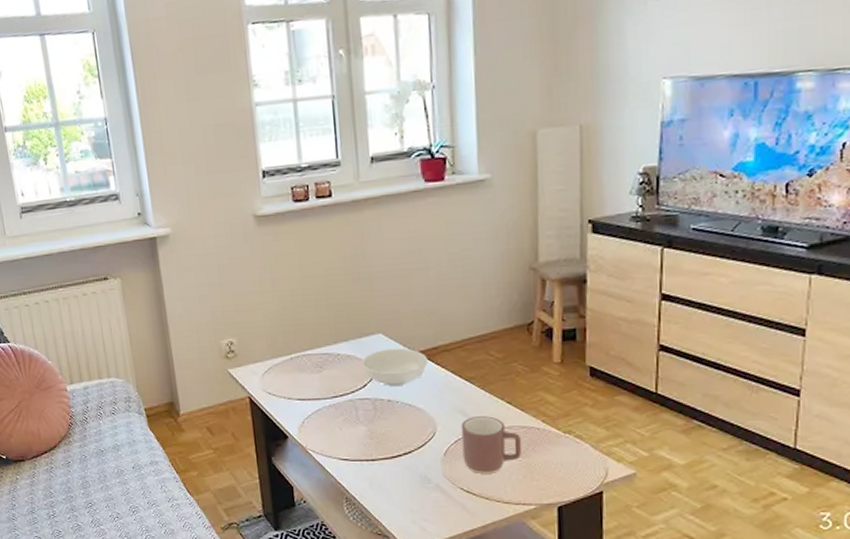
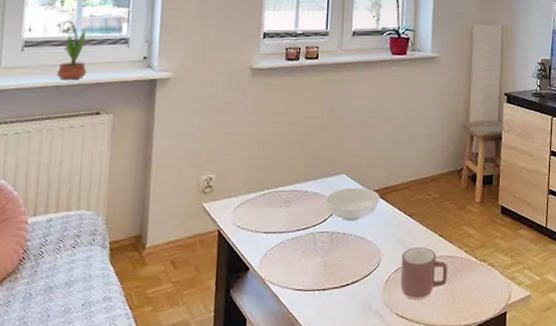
potted flower: none [46,178,86,246] -> present [56,19,87,80]

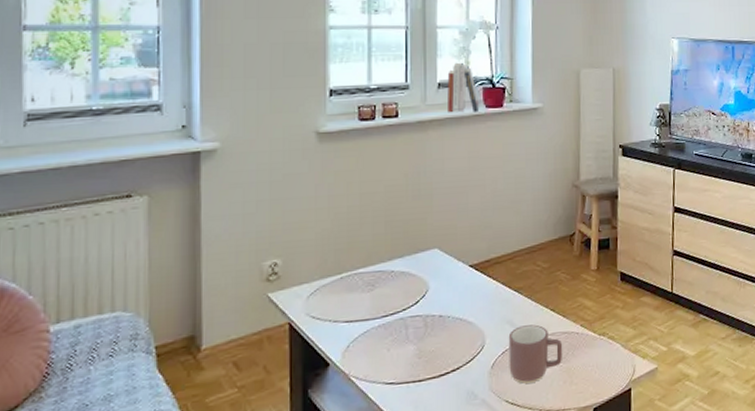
potted flower: present [56,19,87,80] -> none [67,84,111,159]
bowl: present [325,187,380,221] -> none [416,262,480,302]
books: none [360,14,387,59] -> present [447,62,480,113]

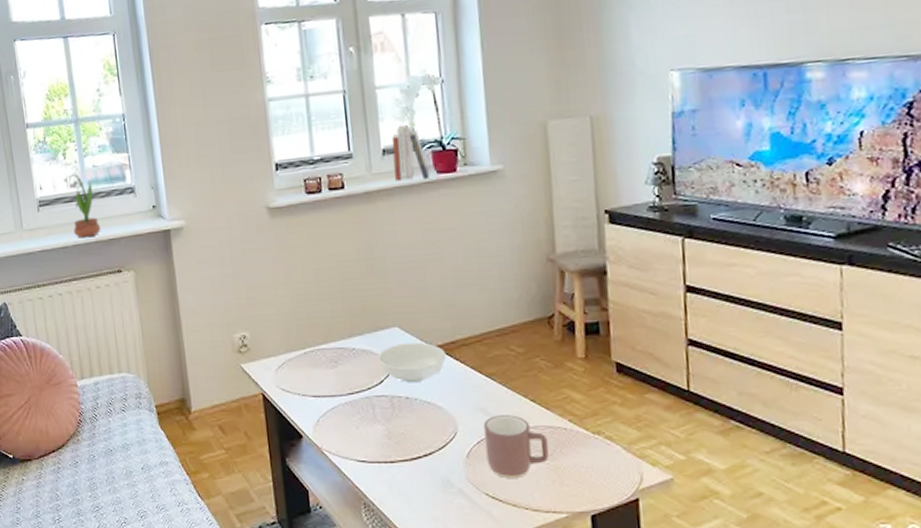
potted flower: none [67,84,111,159] -> present [64,172,101,238]
bowl: none [416,262,480,302] -> present [378,342,446,383]

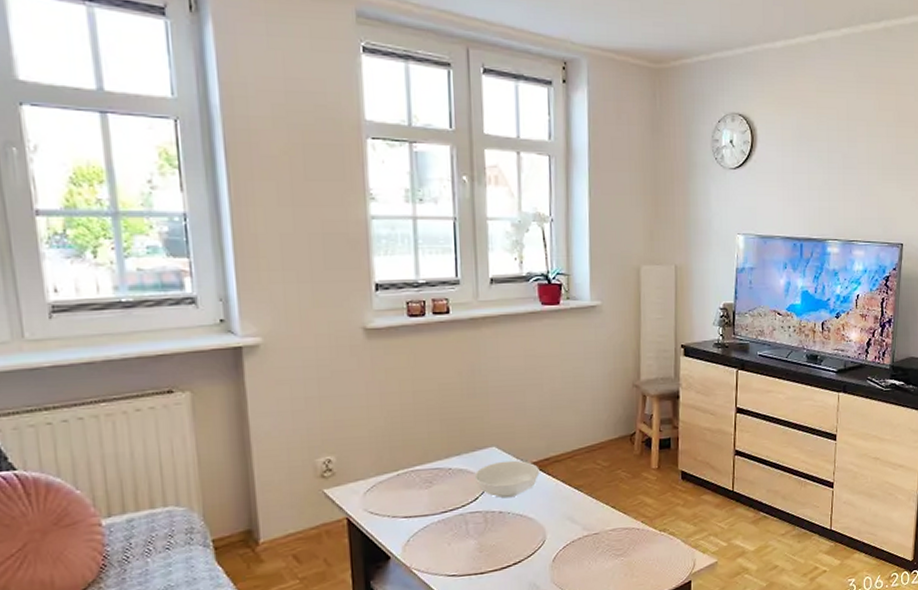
potted flower: present [64,172,101,238] -> none [92,275,146,353]
books: present [391,124,431,182] -> none [500,256,535,311]
mug: present [483,415,549,479] -> none [569,520,624,577]

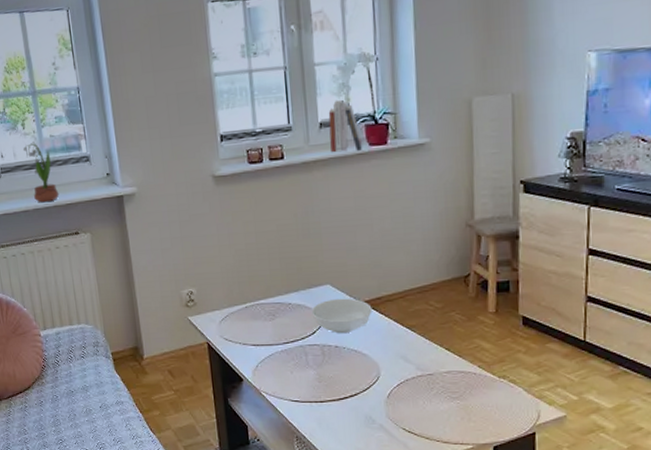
potted flower: none [92,275,146,353] -> present [23,141,59,203]
books: none [500,256,535,311] -> present [328,99,363,153]

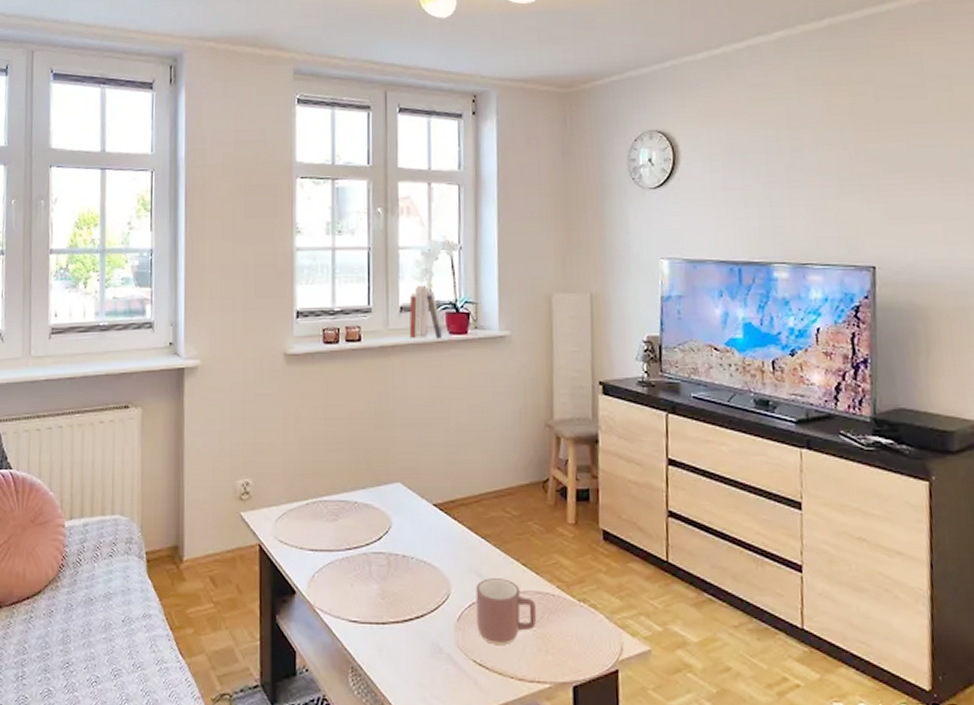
potted flower: present [23,141,59,203] -> none [81,302,113,370]
bowl: present [311,298,372,334] -> none [379,499,445,541]
mug: none [403,361,460,416] -> present [475,578,537,646]

